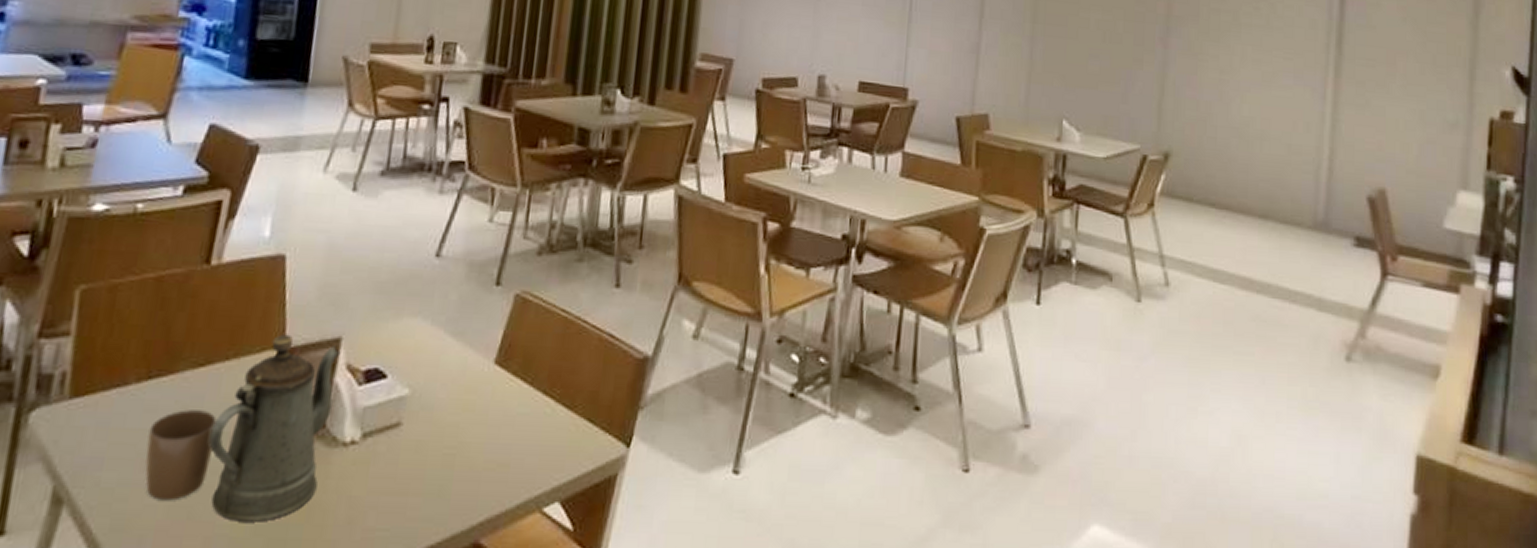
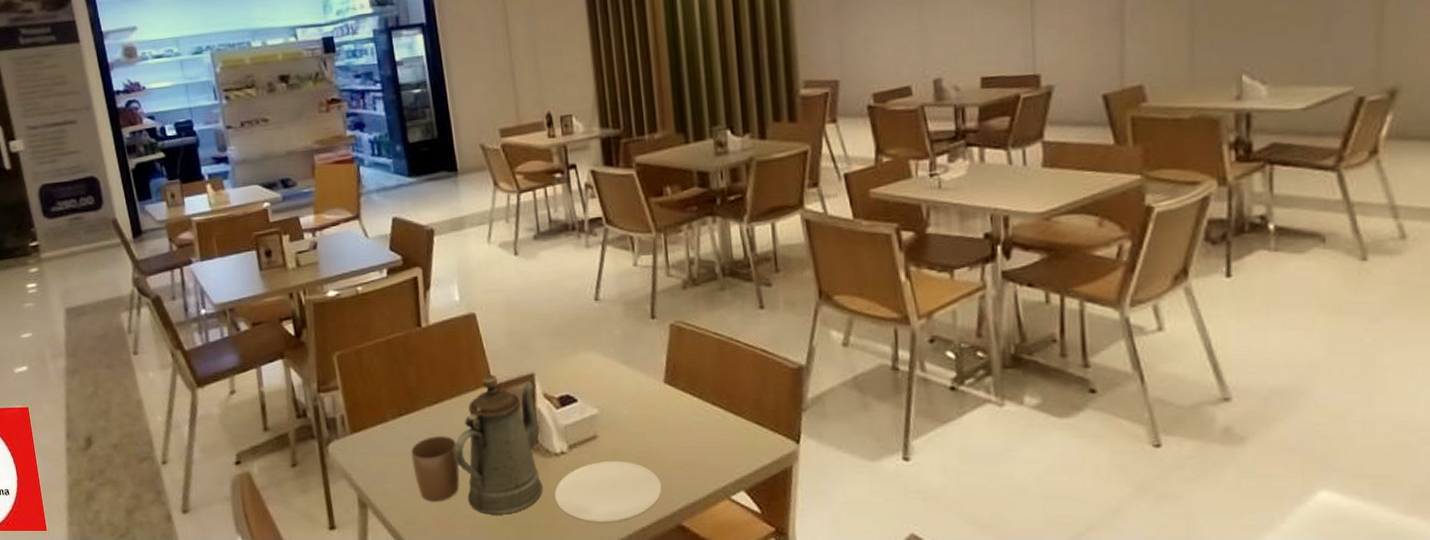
plate: none [329,455,466,537] -> present [554,460,662,523]

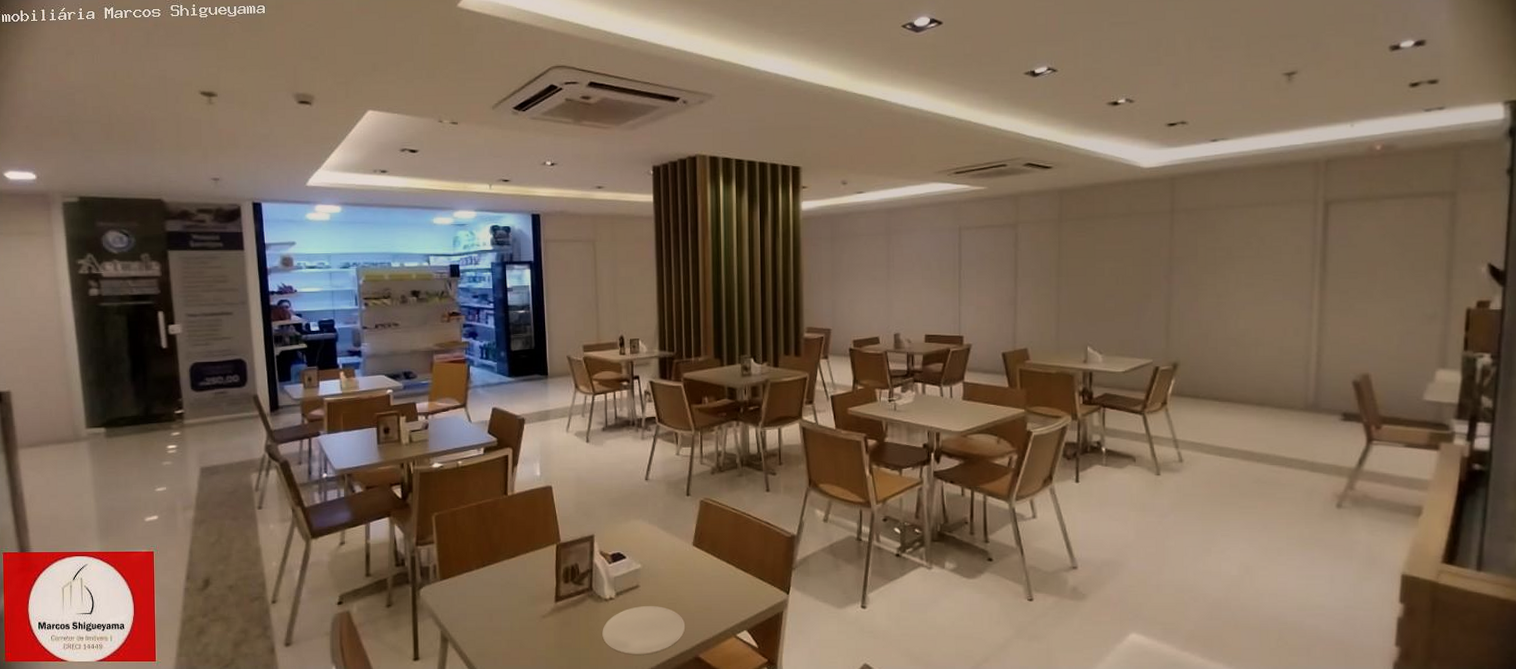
mug: present [411,436,460,502] -> none [489,583,527,637]
coffee pot: present [454,374,543,515] -> none [525,535,595,648]

